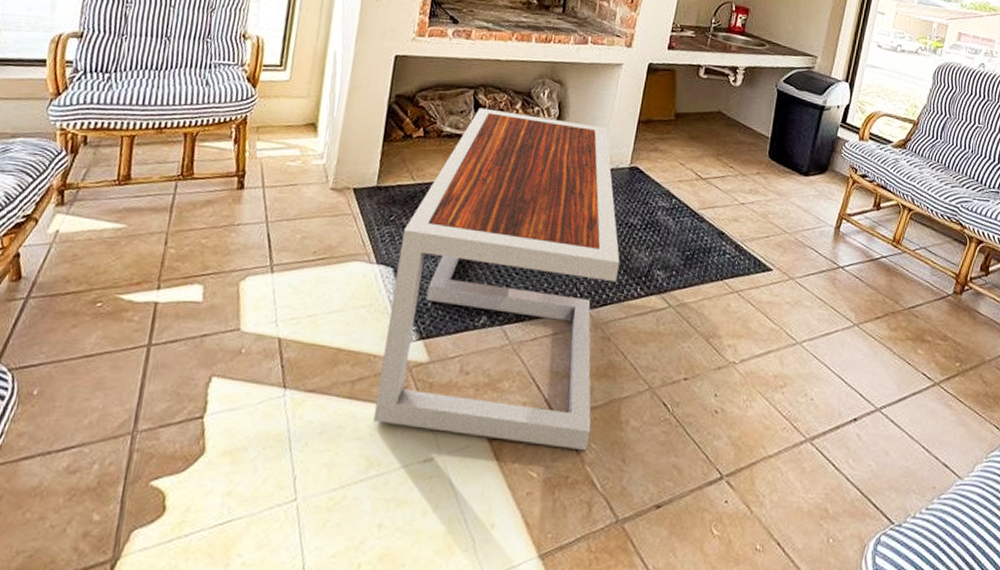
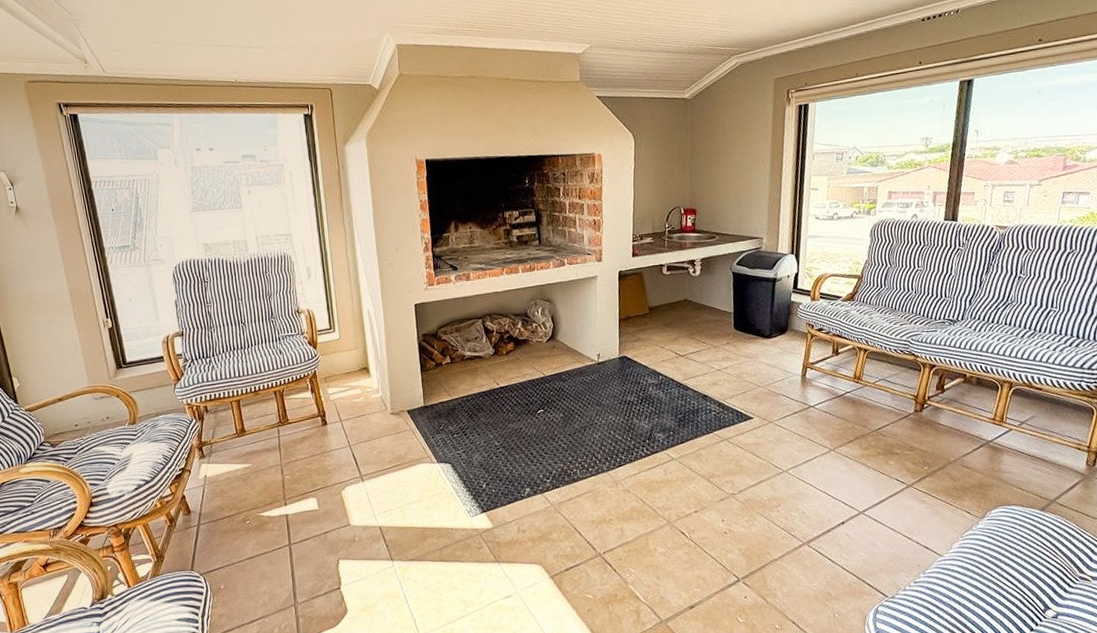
coffee table: present [373,107,620,451] -> none [452,329,628,575]

